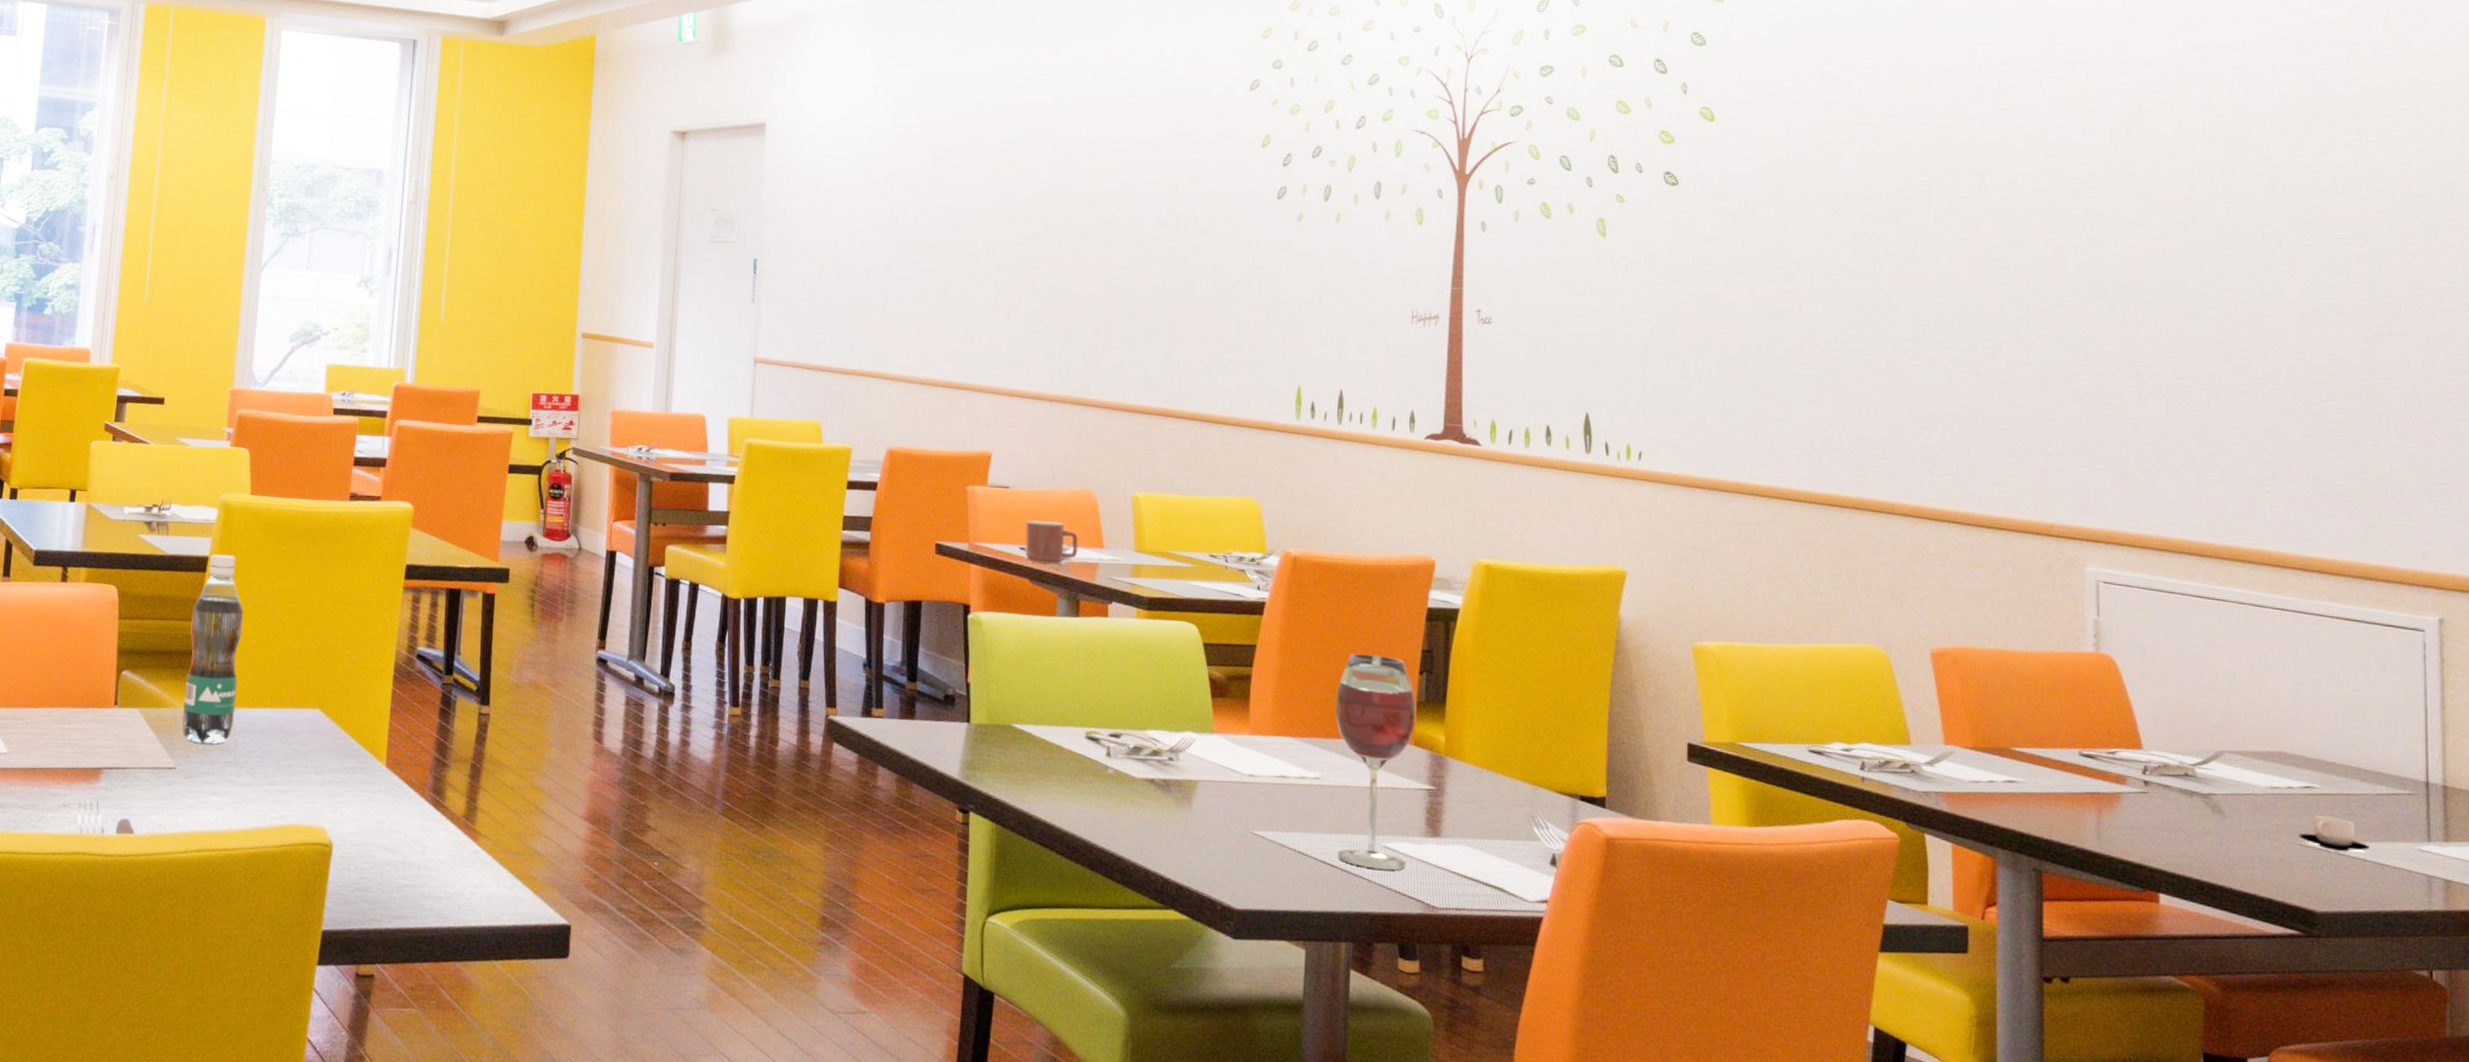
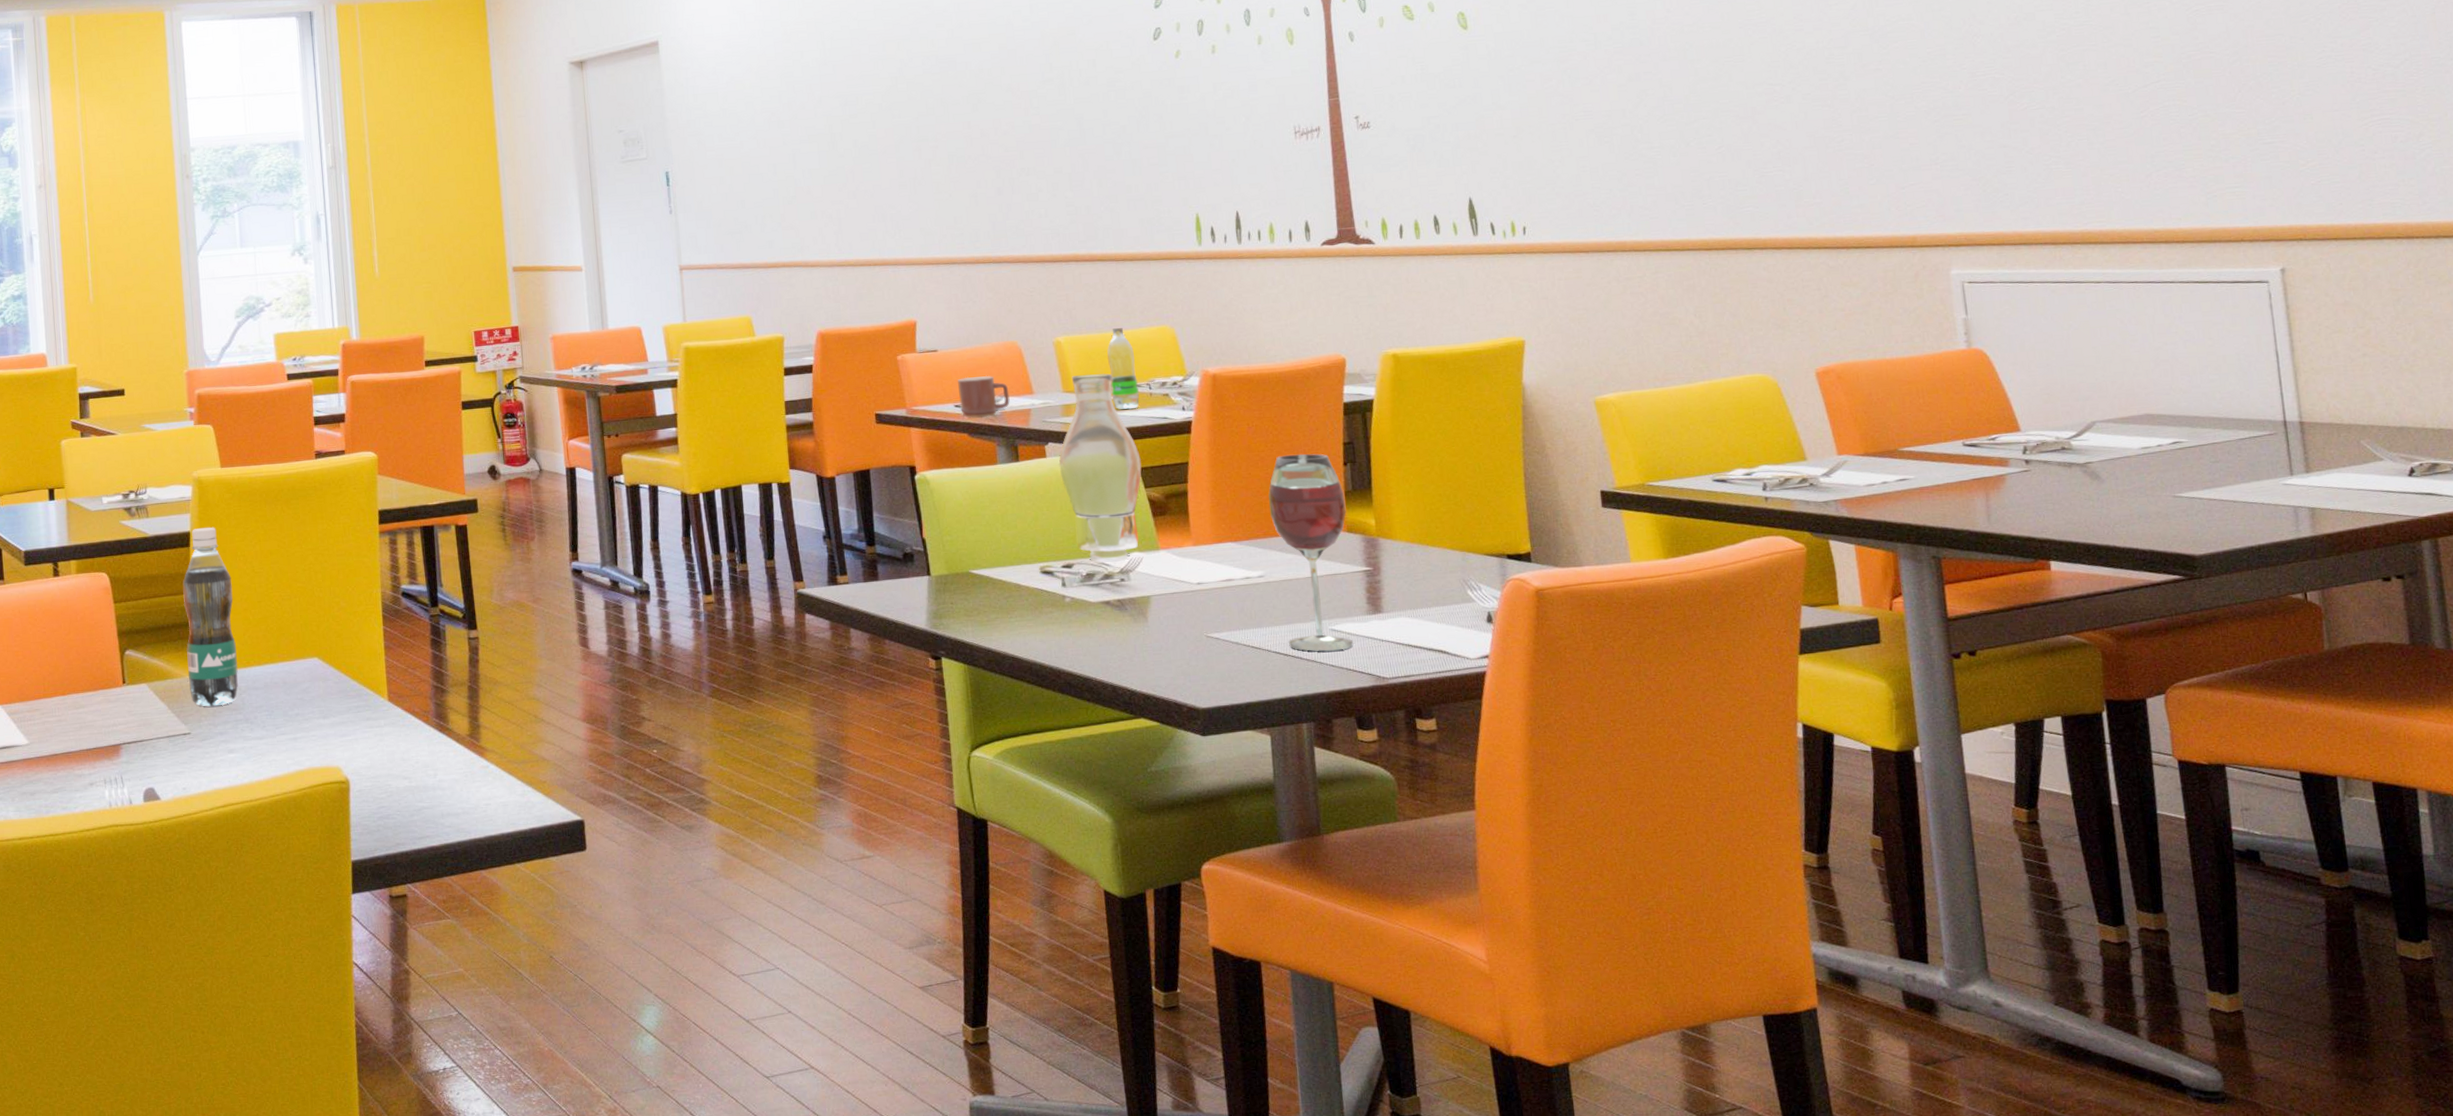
vase: none [1120,535,1207,740] -> present [1059,373,1142,563]
bottle: none [1185,492,1214,580] -> present [1107,327,1140,410]
cup: present [2299,815,2369,851] -> none [2172,466,2238,497]

